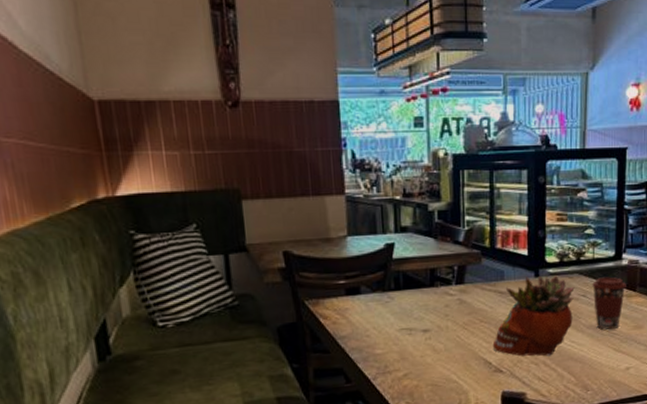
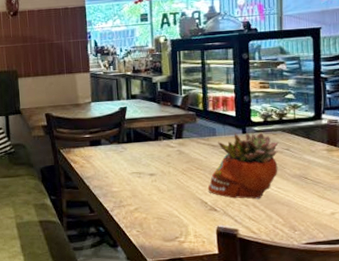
coffee cup: present [591,277,626,330] -> none [293,134,327,179]

